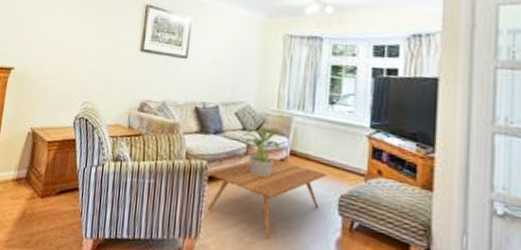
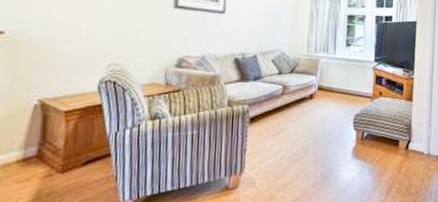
coffee table: present [204,156,327,239] -> none [246,93,345,159]
potted plant: present [240,128,283,177] -> none [277,71,312,110]

